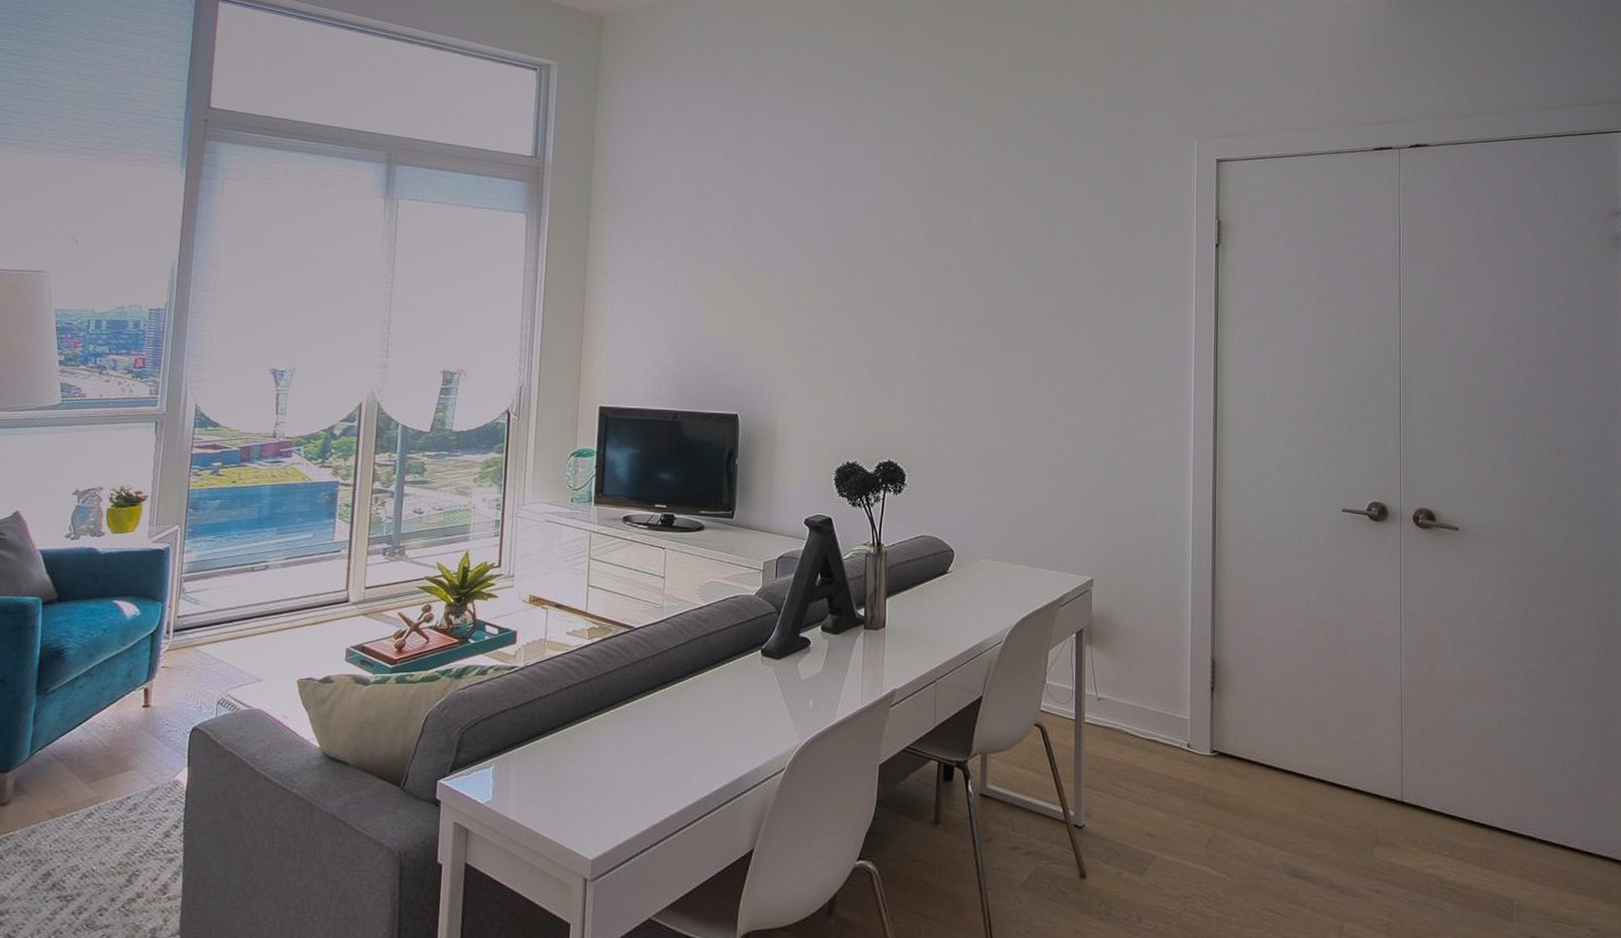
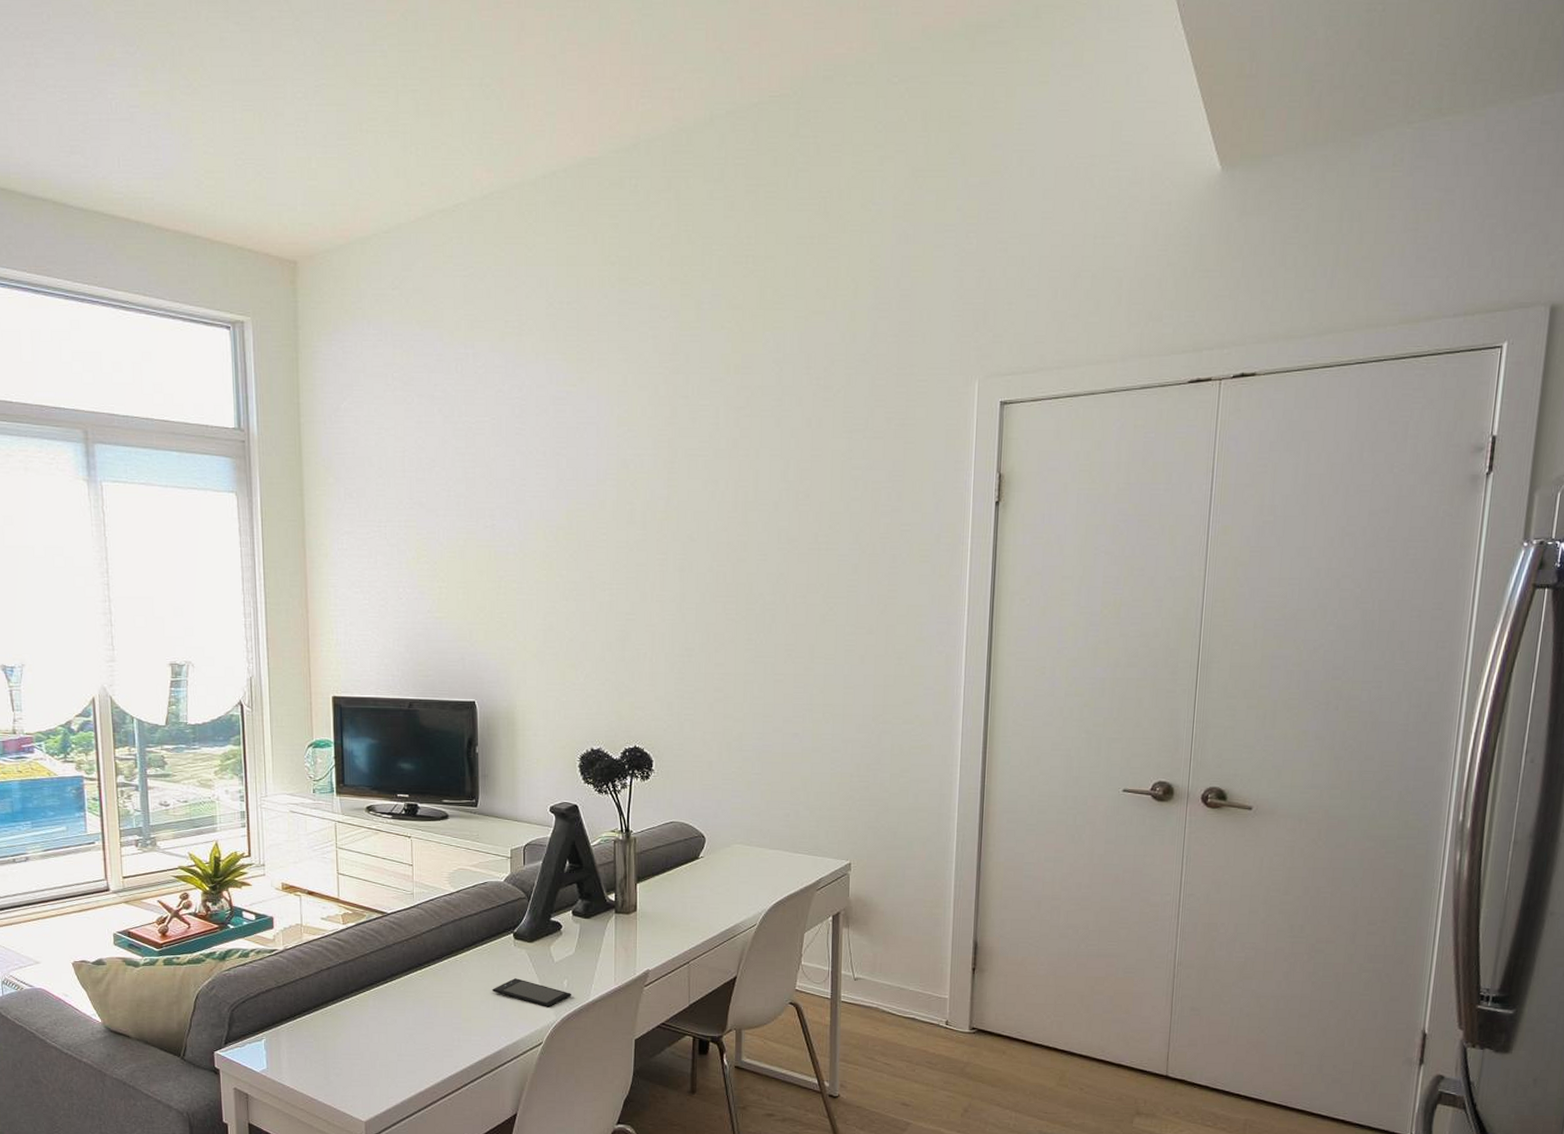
smartphone: none [736,698,817,730] -> present [492,978,571,1007]

